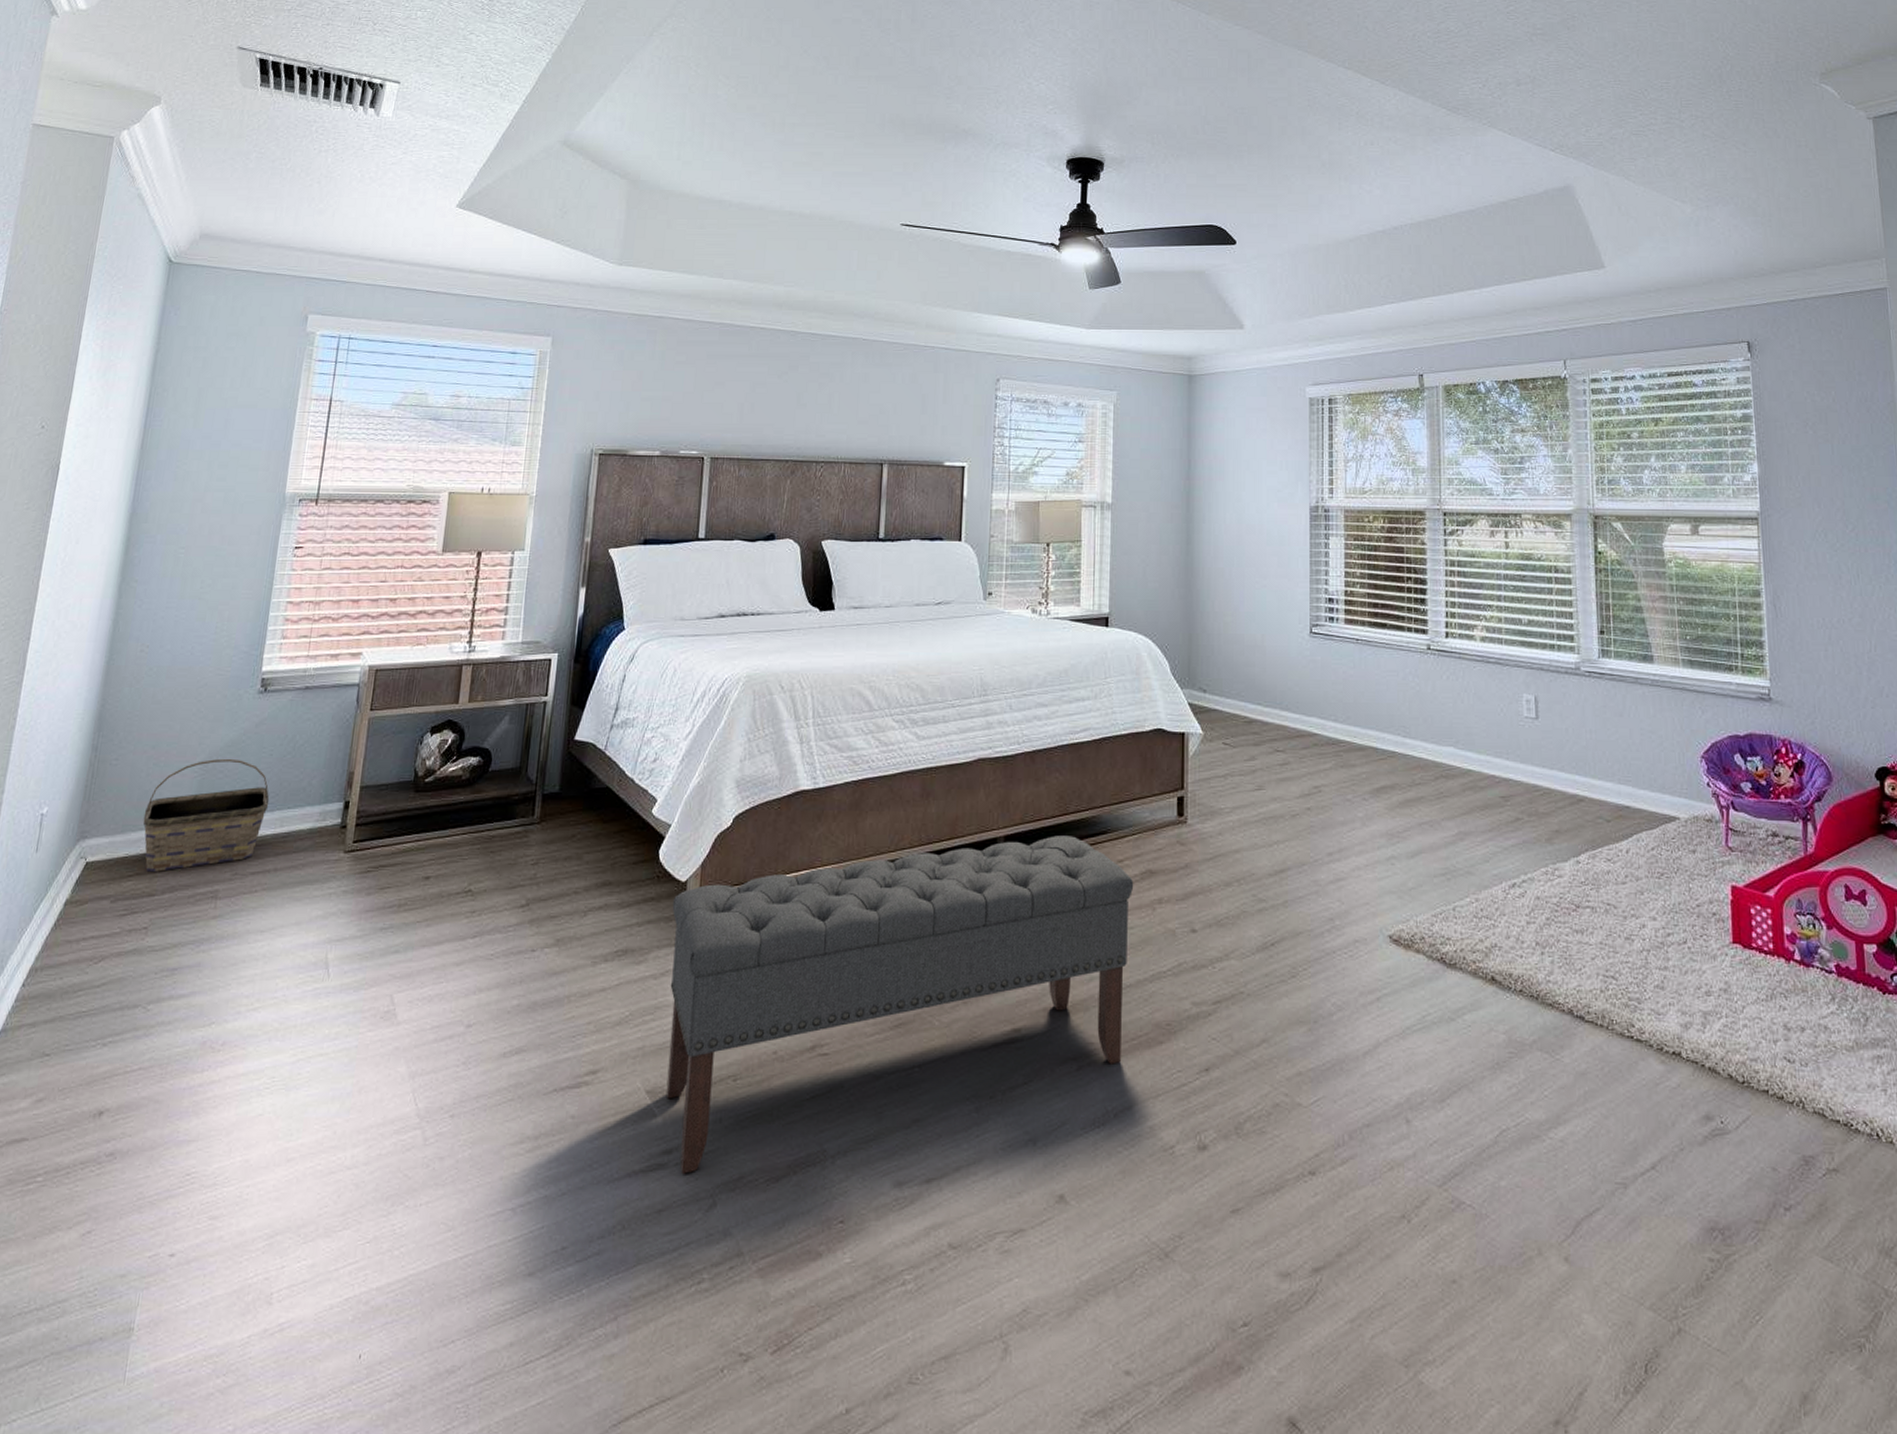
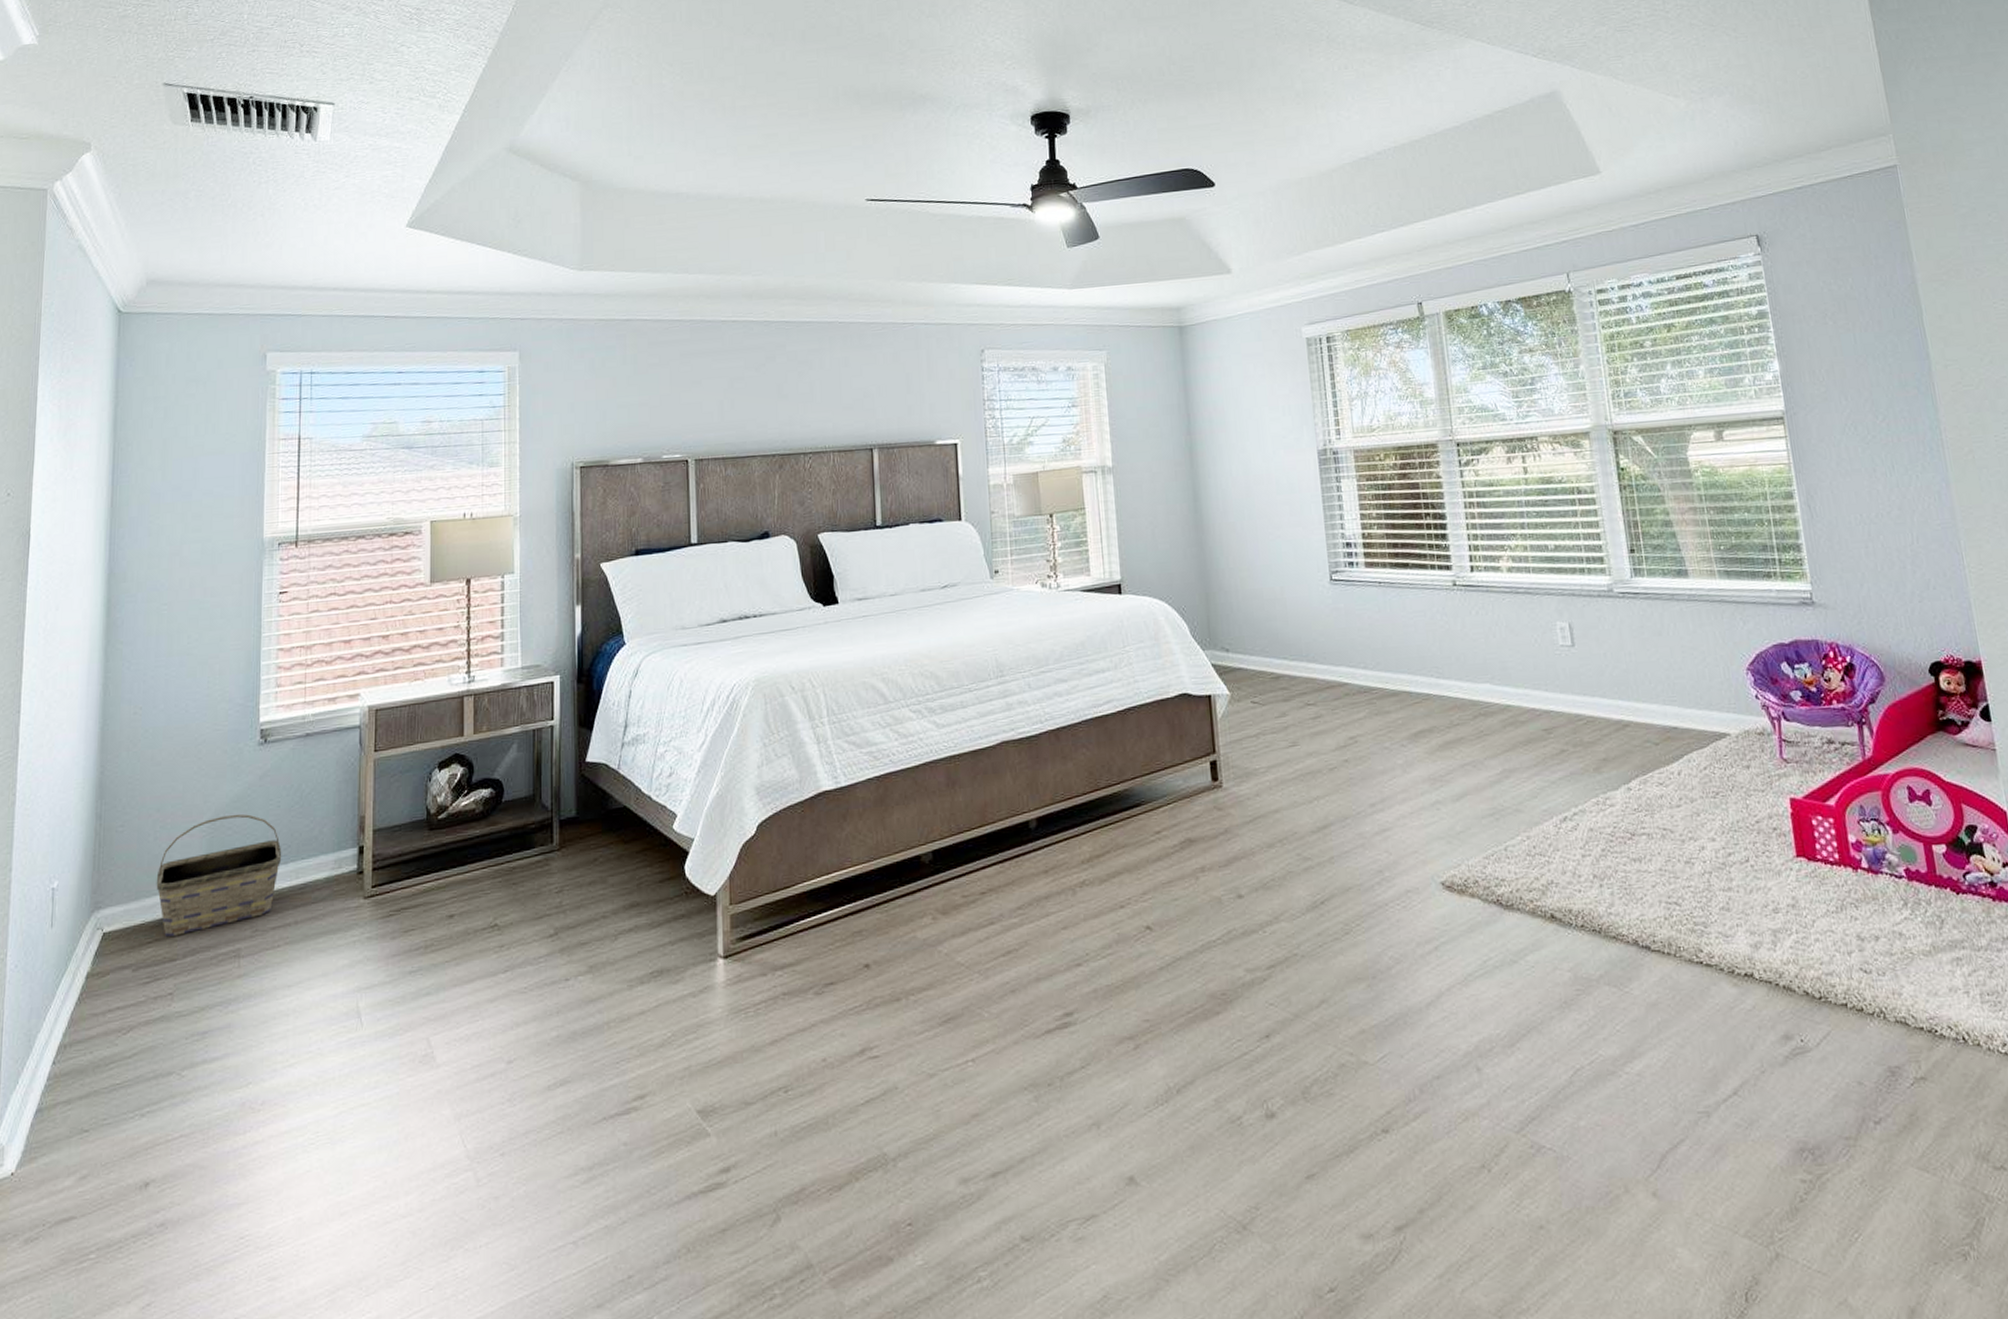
bench: present [666,836,1134,1174] -> none [703,811,1178,1191]

